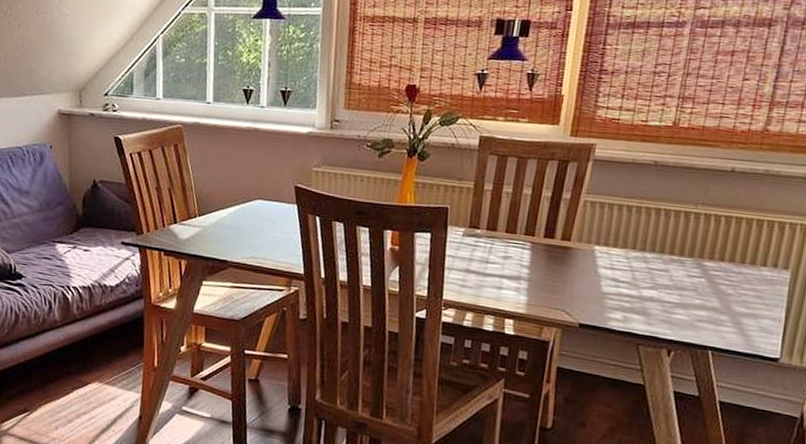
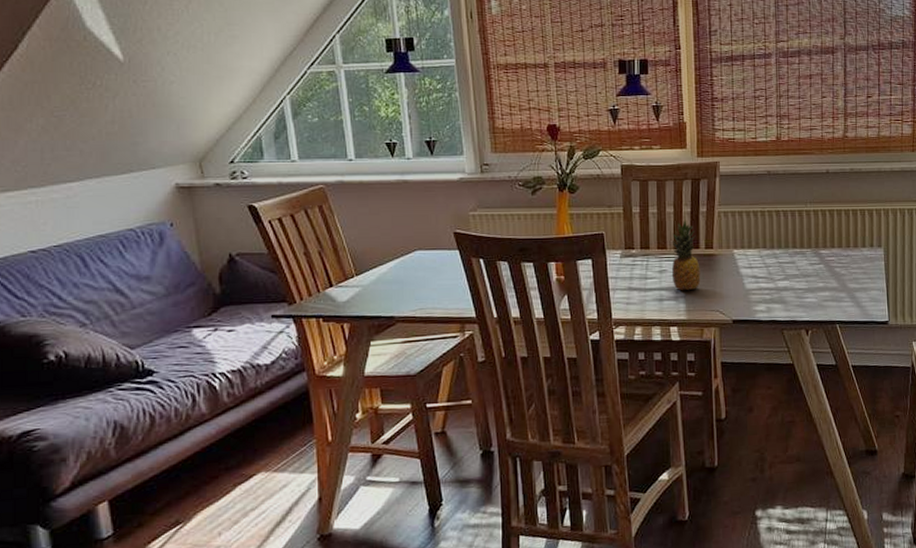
fruit: none [516,204,553,284] -> present [671,219,701,291]

